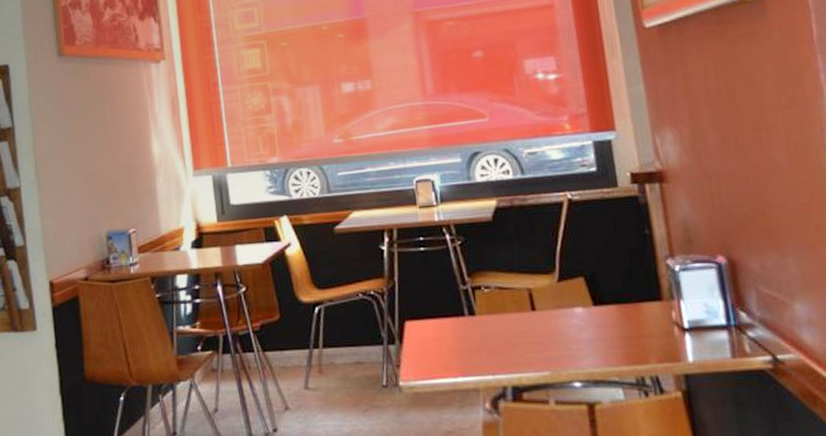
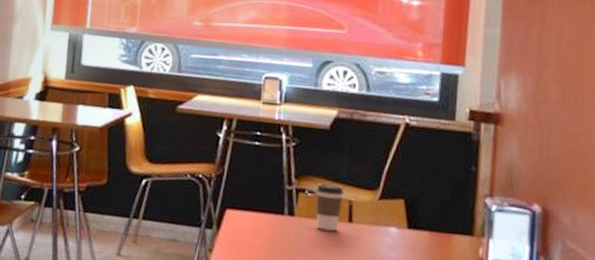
coffee cup: none [491,275,522,324] -> present [315,183,344,231]

